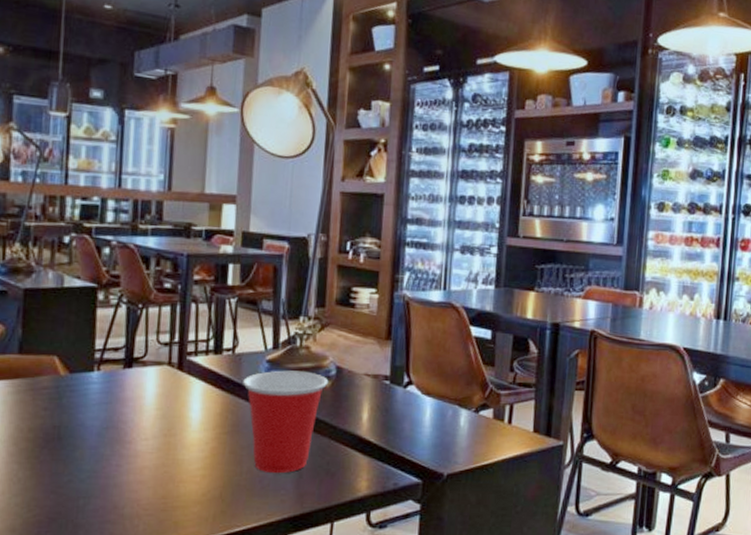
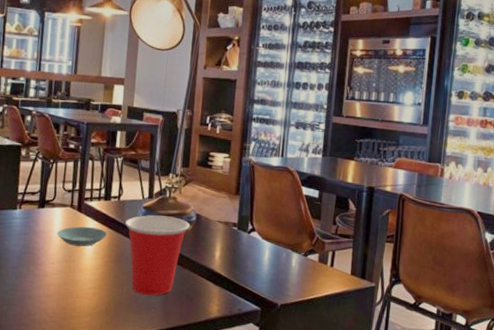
saucer: none [150,390,220,416] -> present [56,226,108,247]

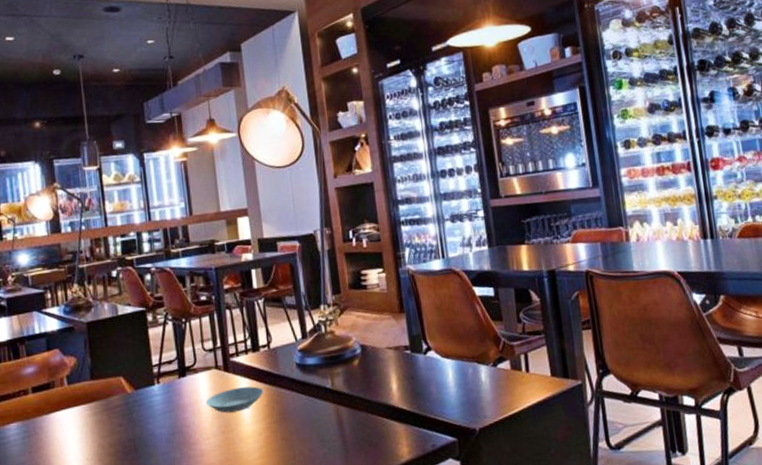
cup: present [125,215,190,296] -> none [281,354,356,453]

